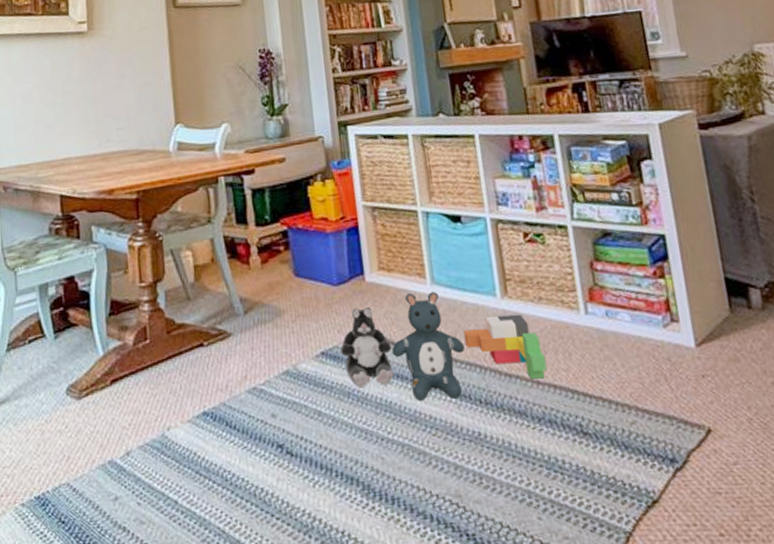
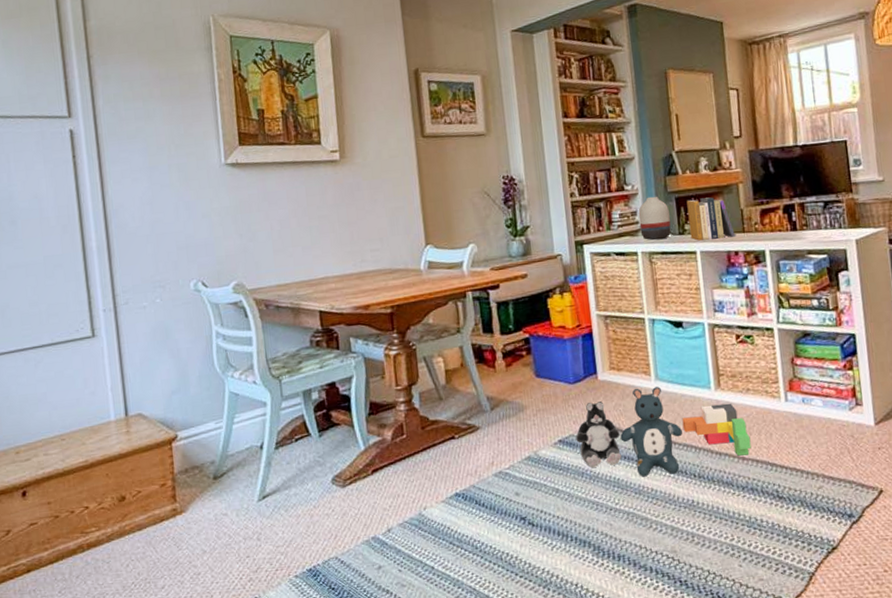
vase: none [407,72,445,122] -> present [638,196,671,241]
books: none [461,74,518,123] -> present [686,197,735,241]

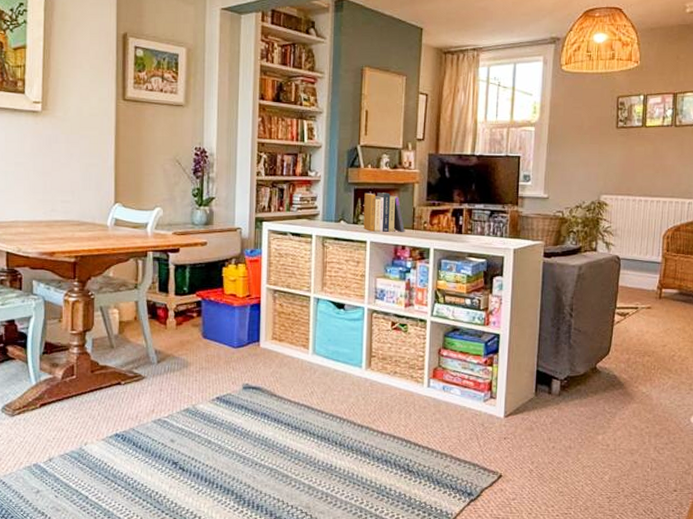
plush toy: present [576,401,622,468] -> none [233,367,274,425]
stuffed animal: present [620,387,682,477] -> none [273,360,330,439]
vase: present [638,196,671,241] -> none [317,185,347,226]
toy blocks: present [682,403,751,456] -> none [331,382,391,430]

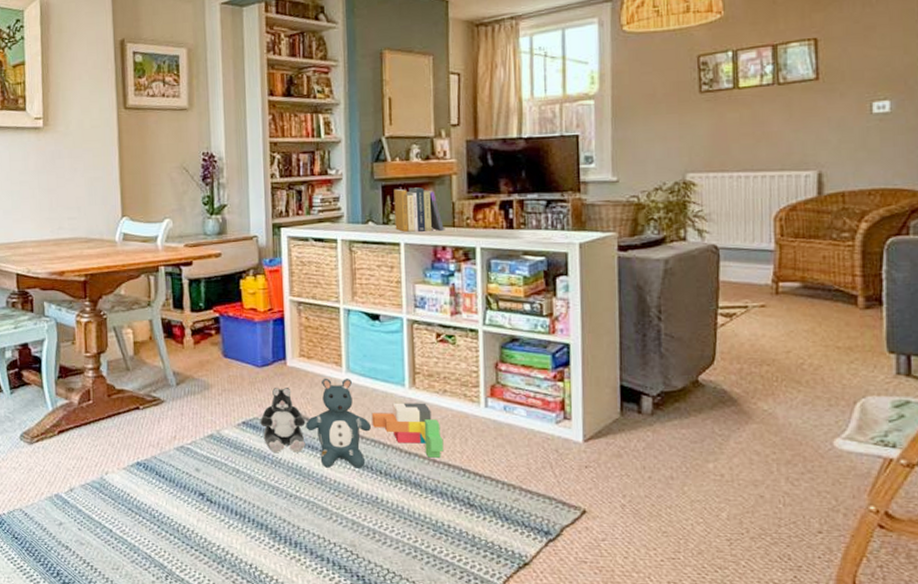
plush toy: none [233,367,274,425] -> present [260,388,306,453]
stuffed animal: none [273,360,330,439] -> present [306,379,371,468]
toy blocks: none [331,382,391,430] -> present [371,403,444,458]

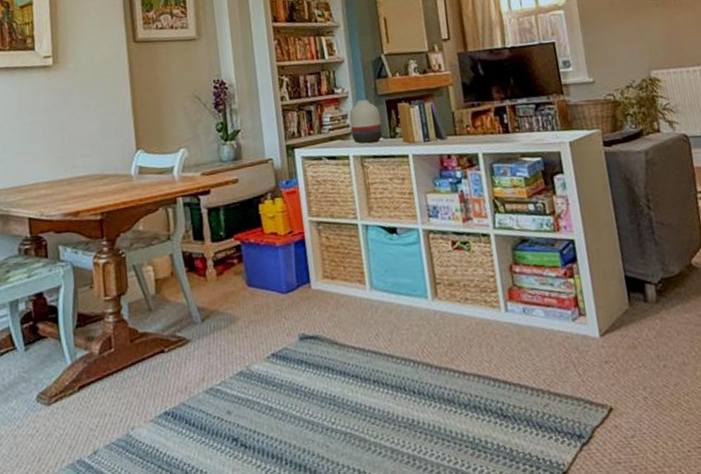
plush toy: present [260,388,306,453] -> none [289,312,337,384]
stuffed animal: present [306,379,371,468] -> none [335,296,400,394]
vase: none [341,182,375,229] -> present [349,99,383,144]
toy blocks: present [371,403,444,458] -> none [399,313,472,371]

